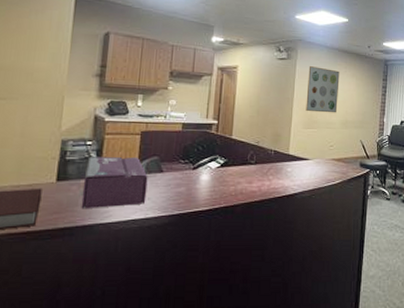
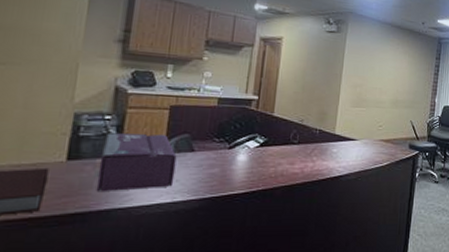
wall art: present [306,66,340,113] -> none [355,41,392,92]

